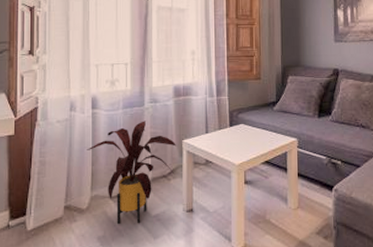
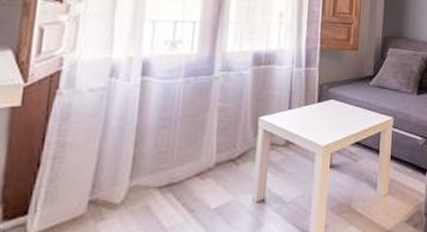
house plant: present [87,121,177,225] -> none [129,92,252,222]

